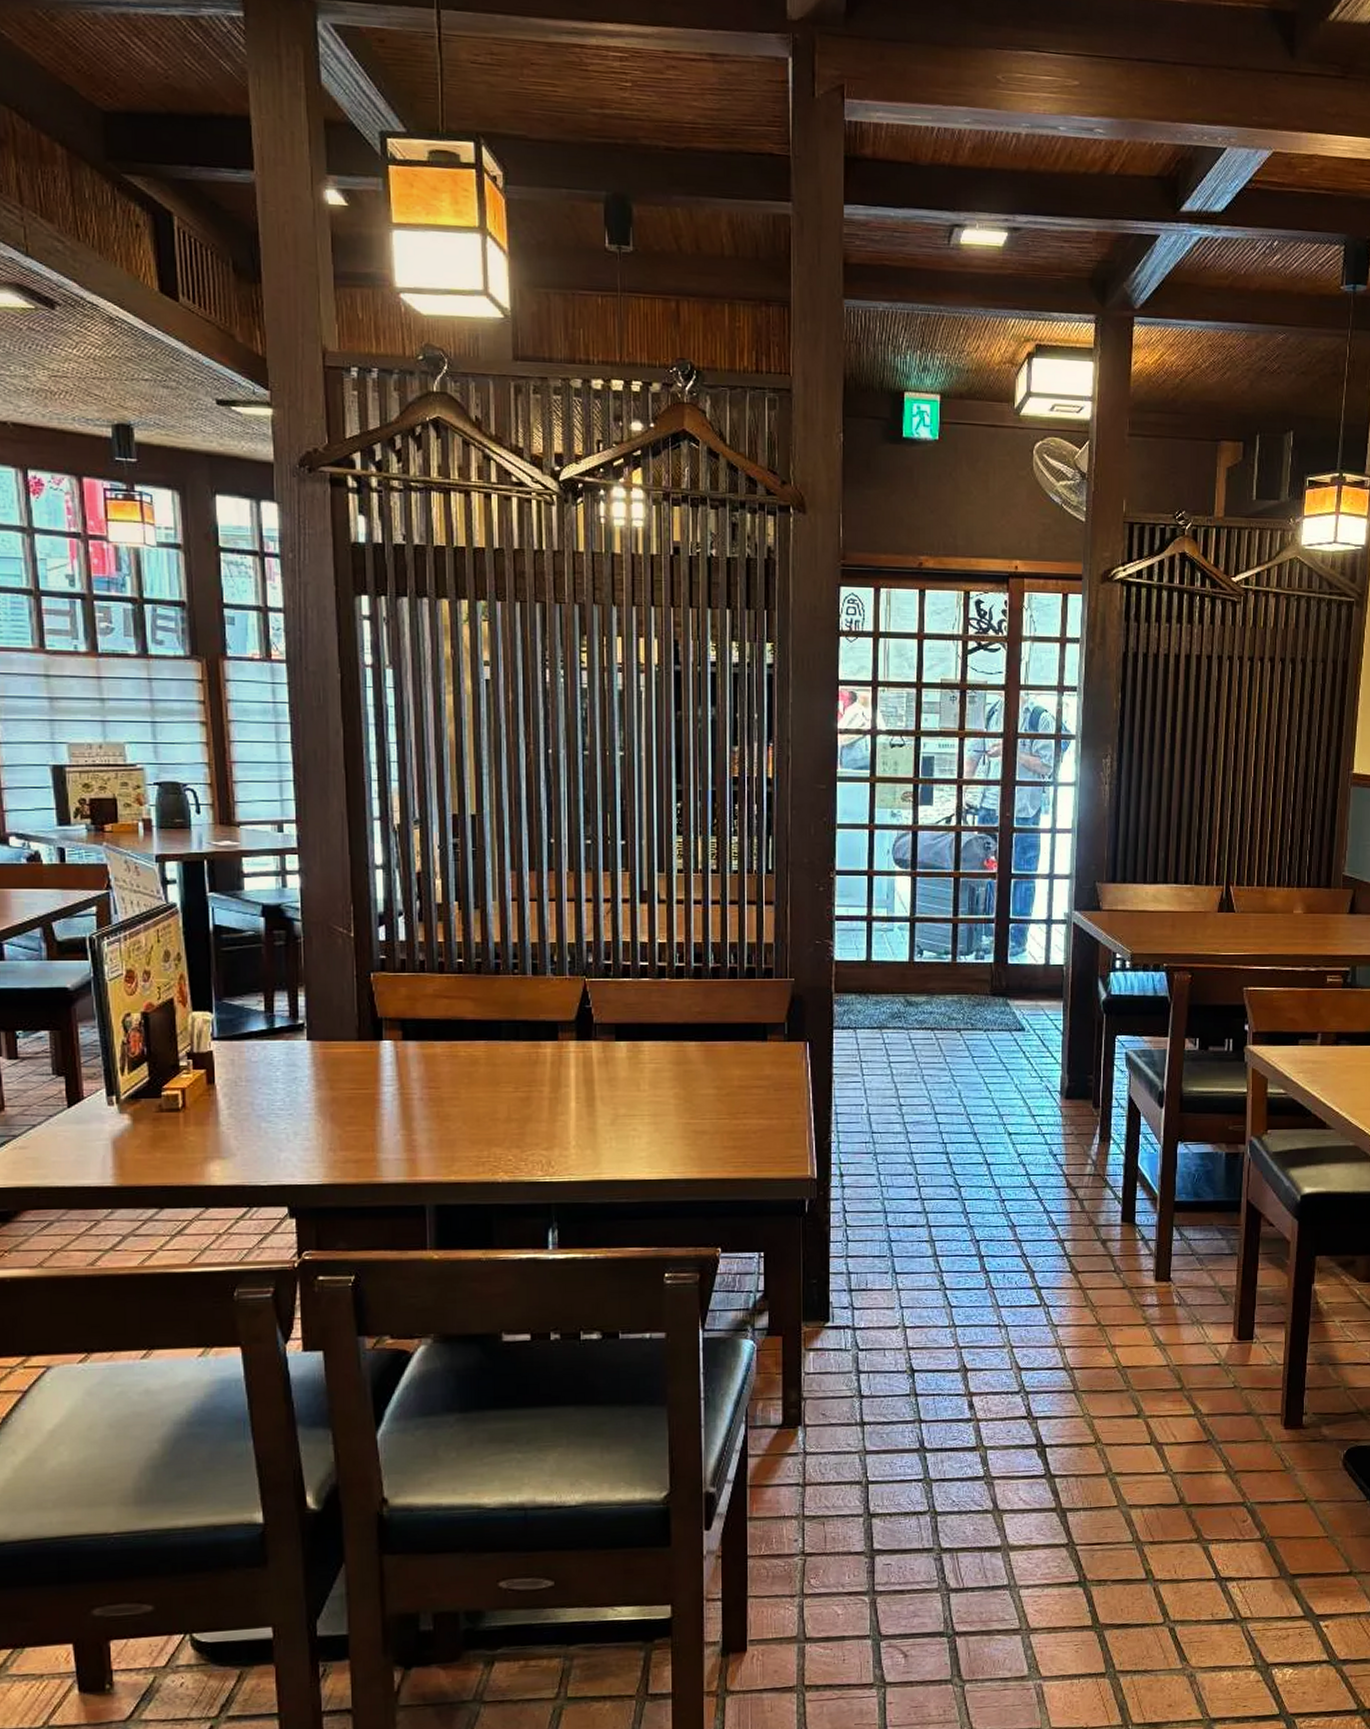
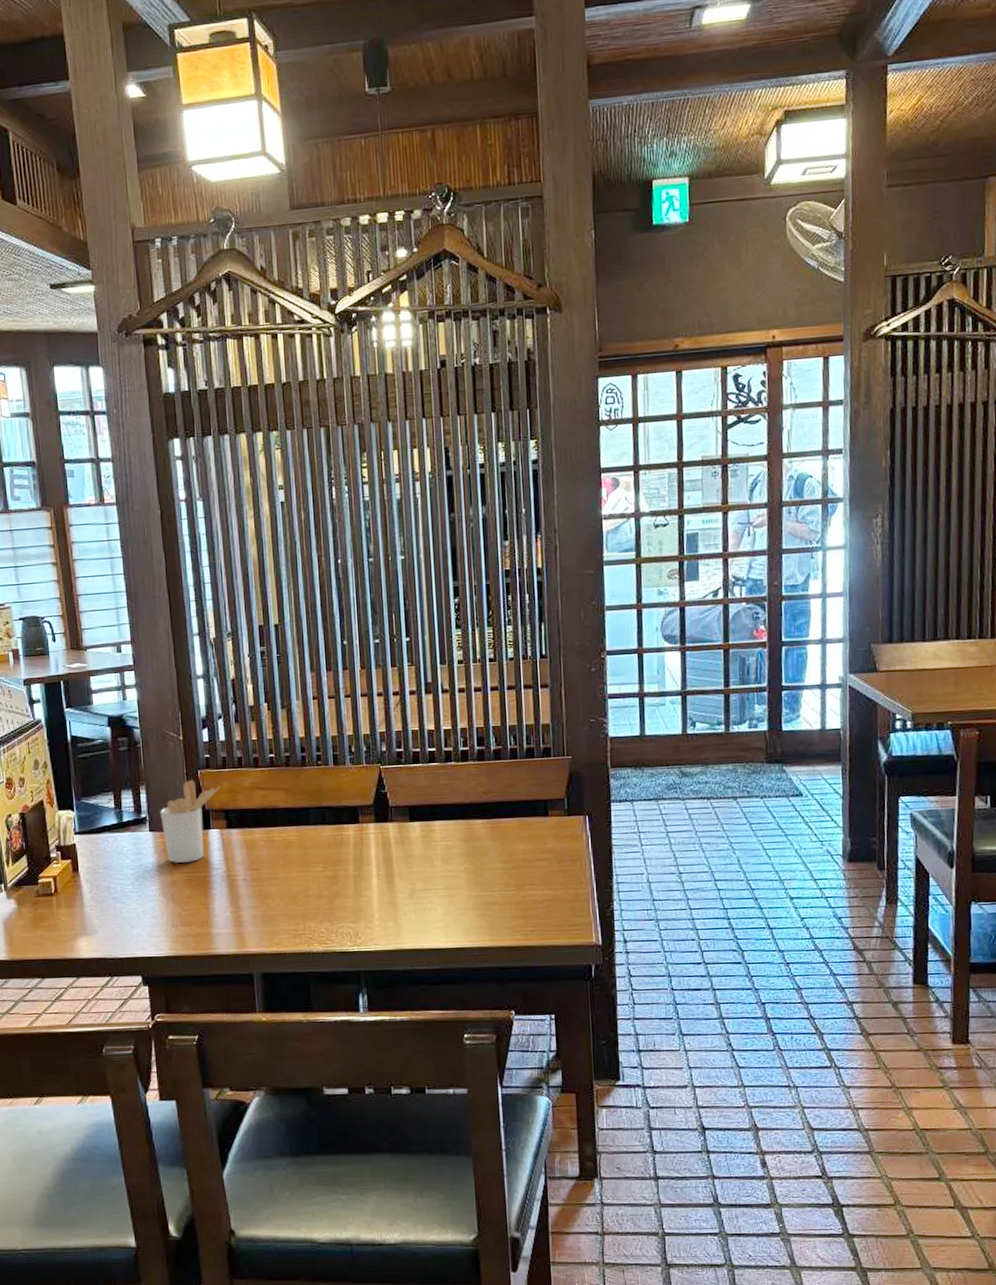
utensil holder: none [322,983,397,1077] -> present [160,780,220,863]

